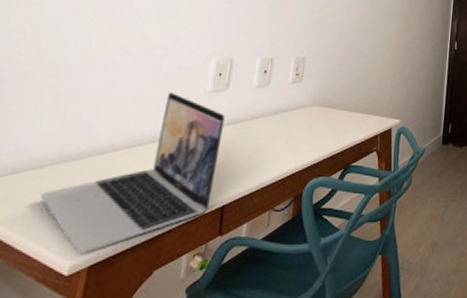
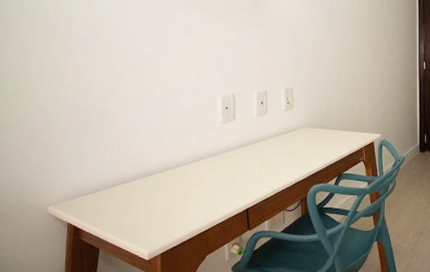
laptop: present [41,92,226,255] -> none [118,125,238,246]

